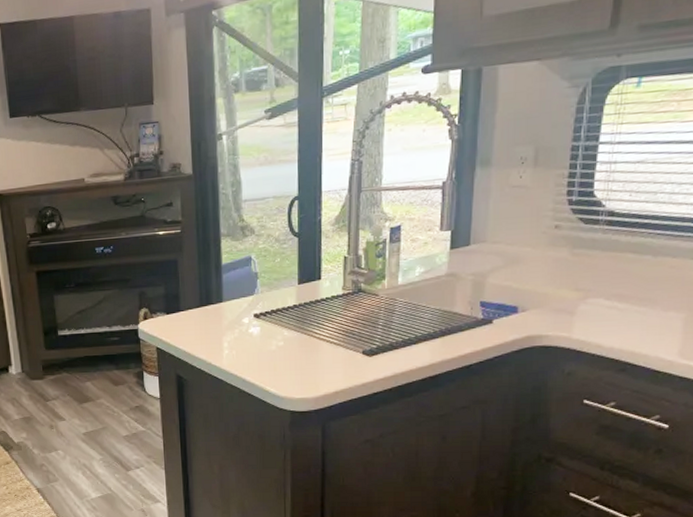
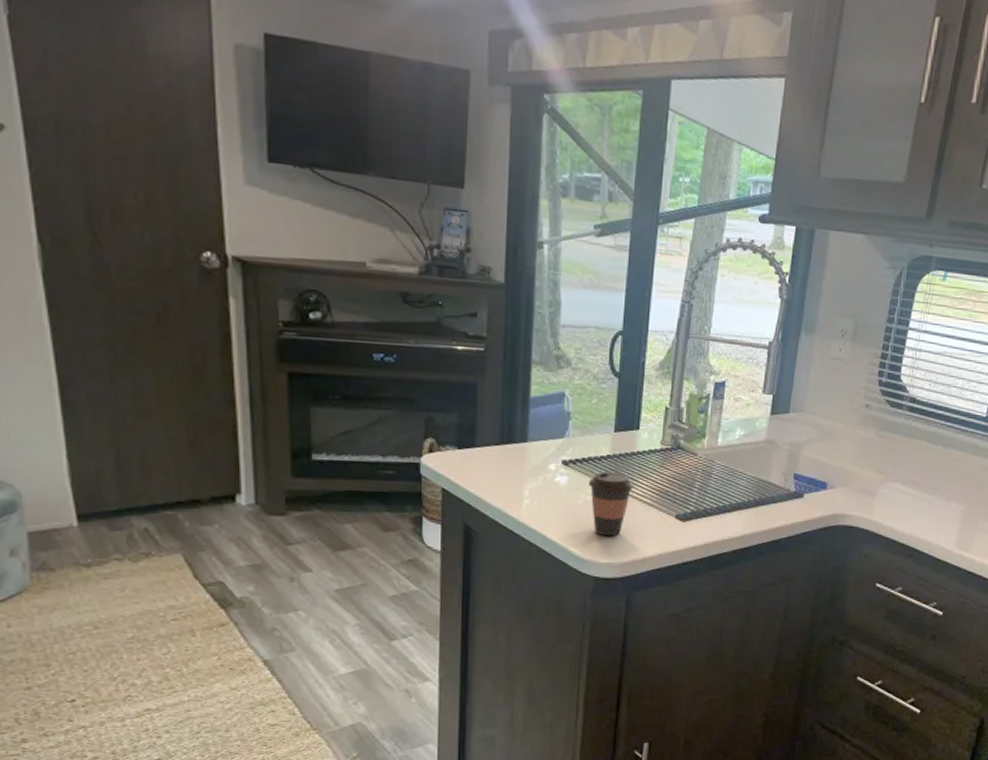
coffee cup: none [279,319,321,376] -> present [589,472,634,537]

